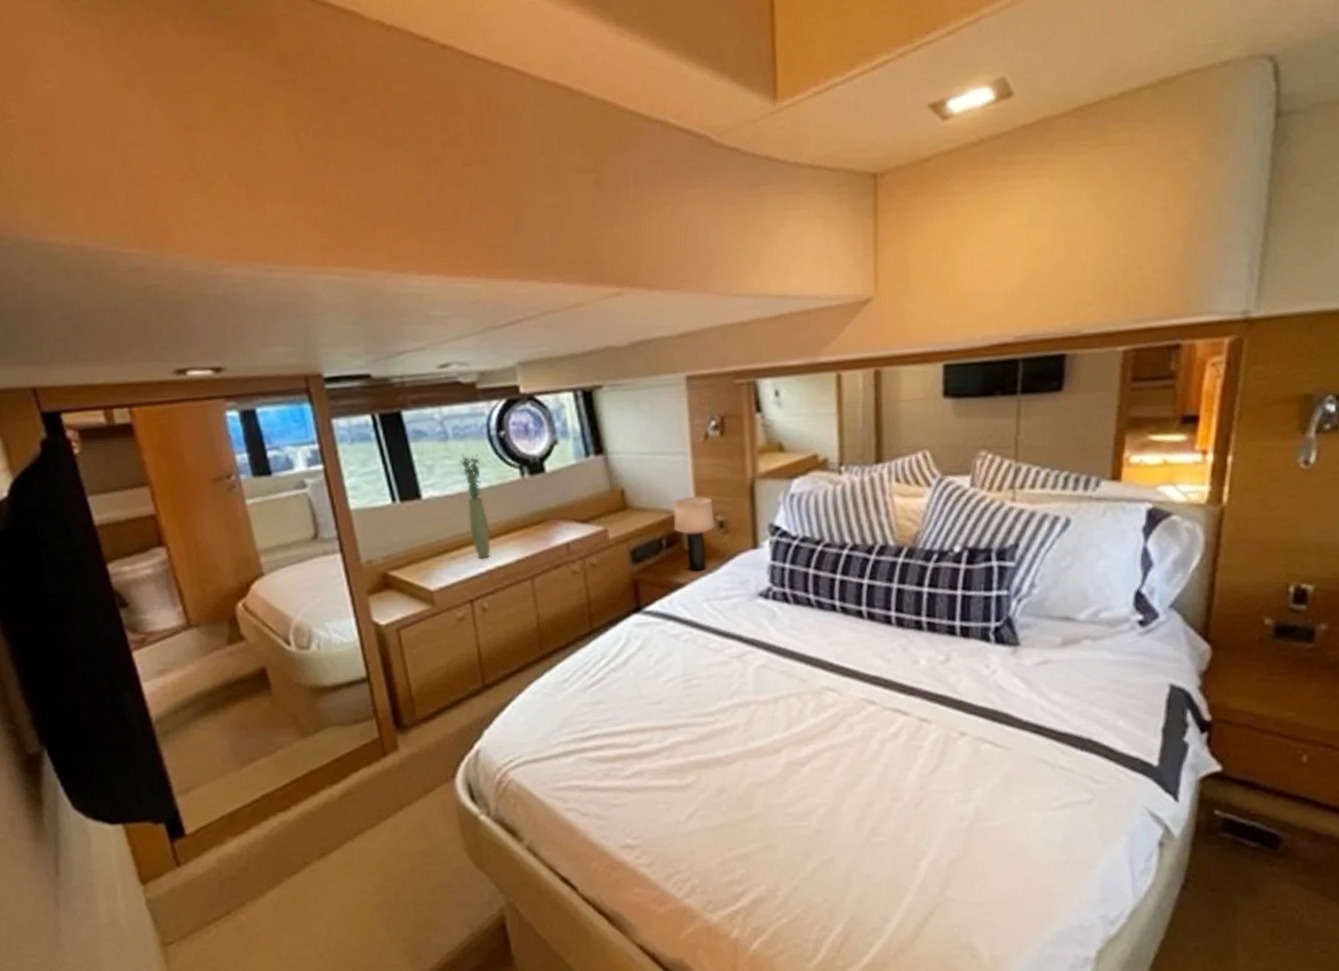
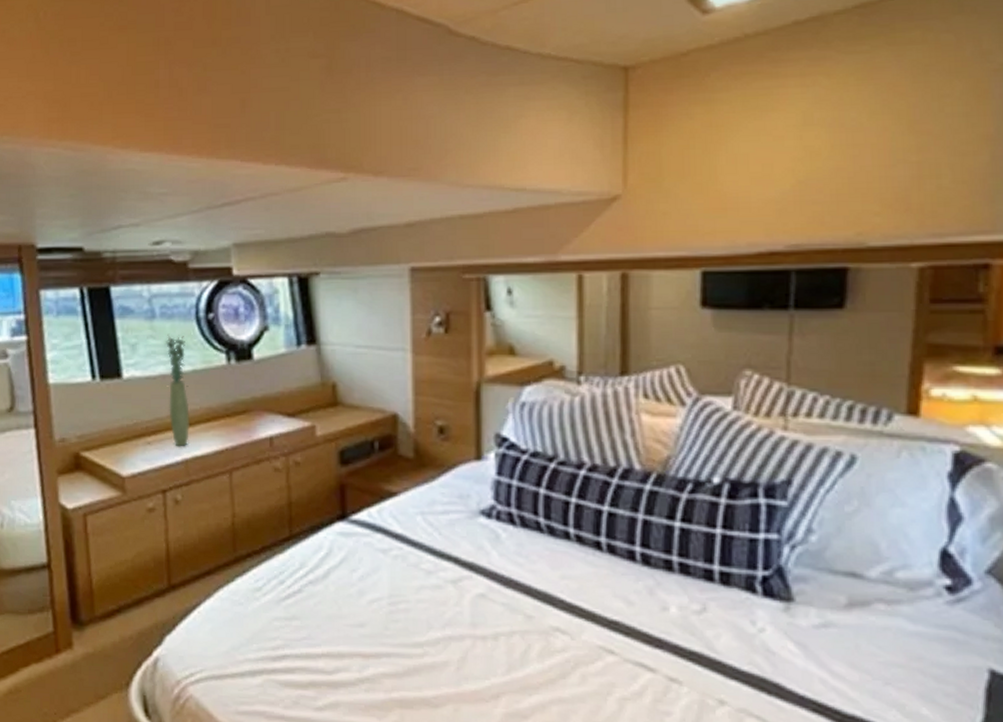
table lamp: present [673,496,716,572] -> none [388,396,435,481]

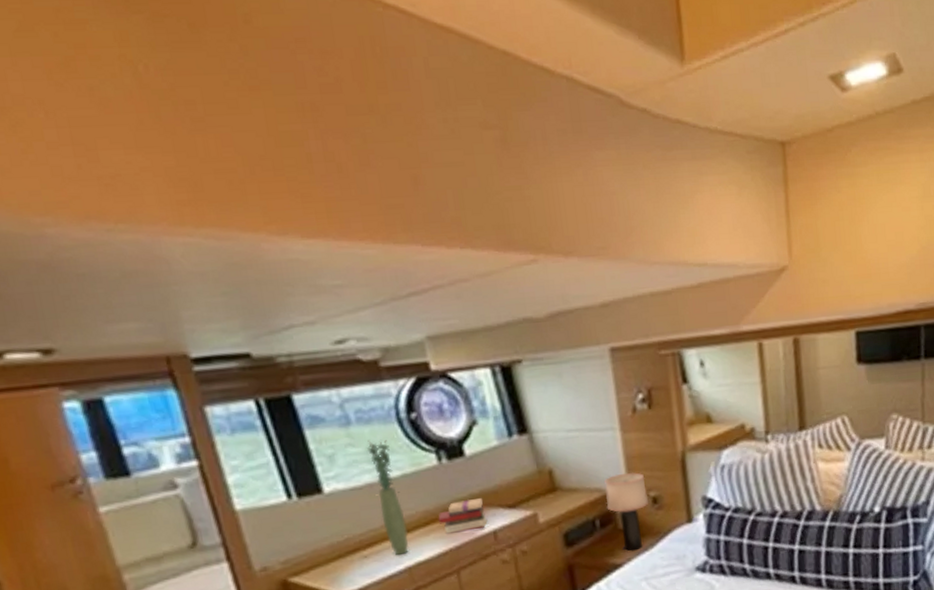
books: none [219,403,266,433] -> present [438,498,488,534]
table lamp: none [388,396,435,481] -> present [604,472,649,552]

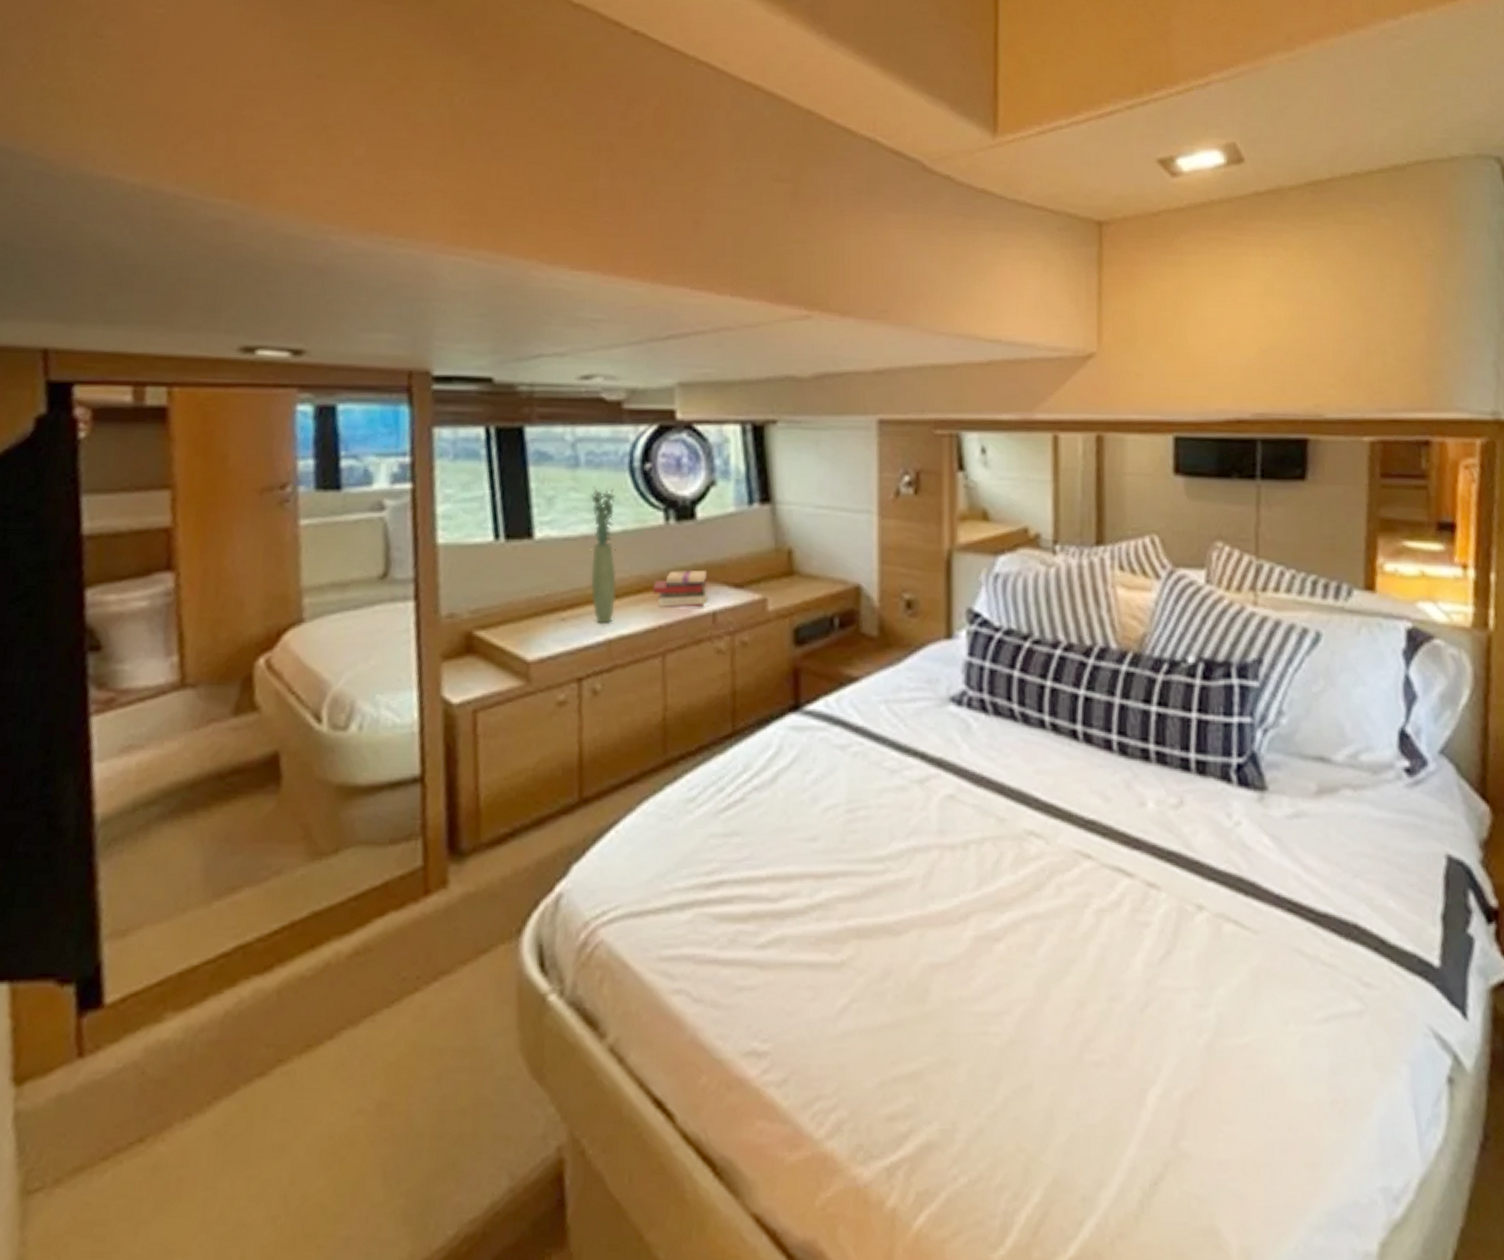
table lamp: present [604,472,649,552] -> none [850,565,902,664]

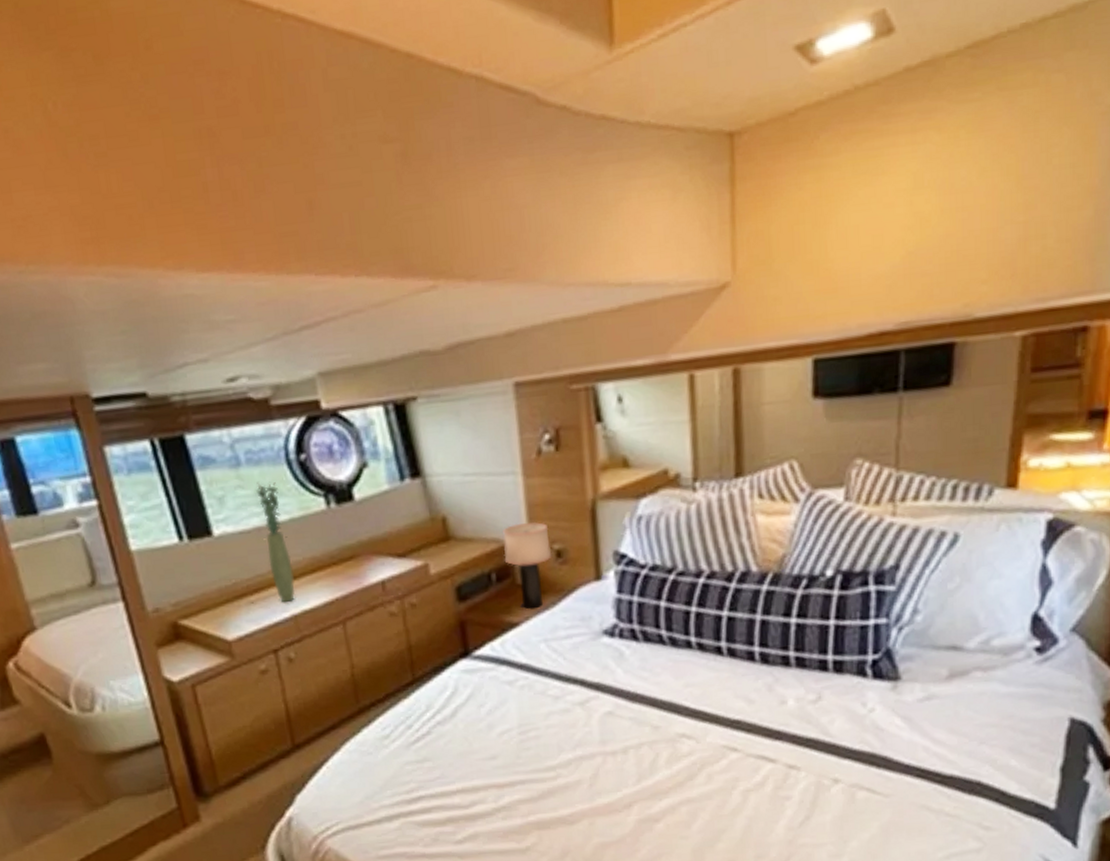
books: present [652,570,708,607] -> none [325,546,376,582]
table lamp: none [850,565,902,664] -> present [503,522,552,610]

